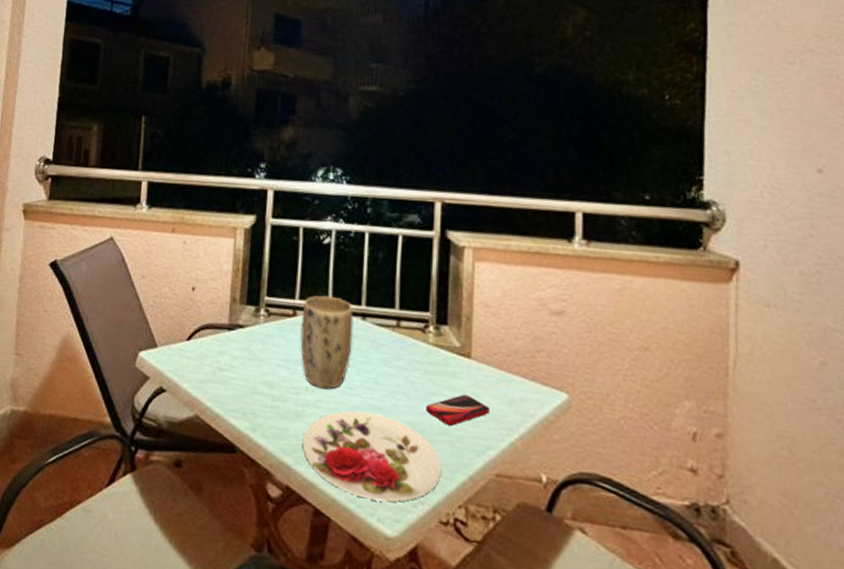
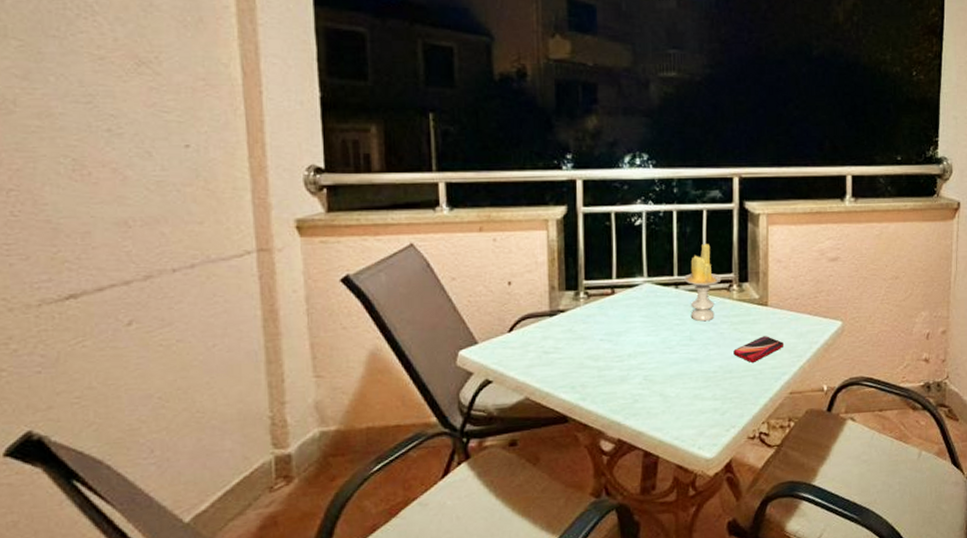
plant pot: present [300,295,354,390] -> none [620,271,668,353]
plate: present [302,410,442,502] -> none [629,364,748,434]
candle: none [371,273,416,365] -> present [683,244,722,322]

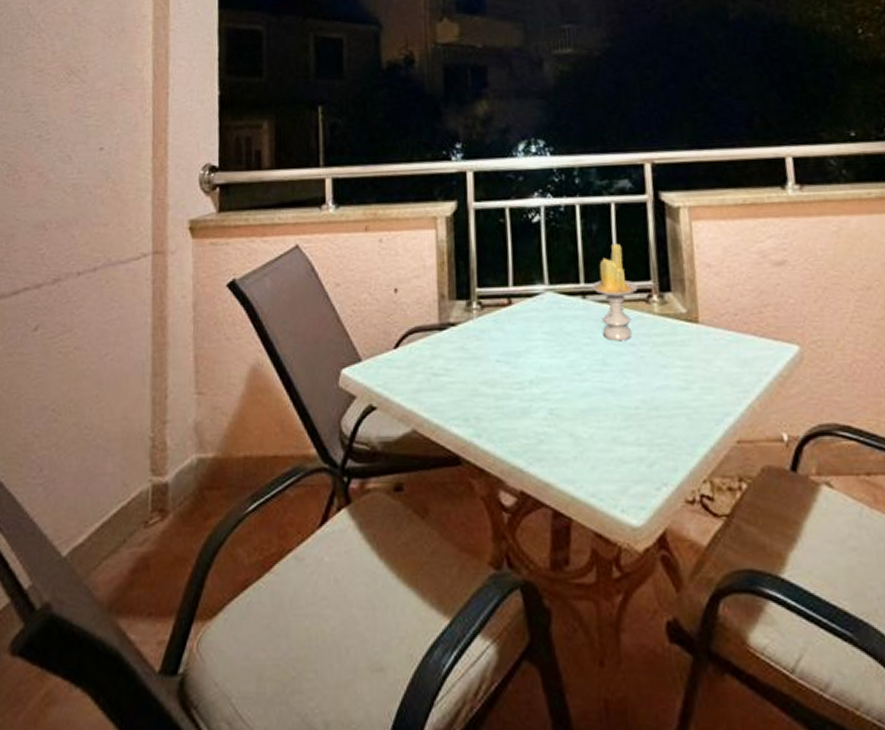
smartphone: present [733,336,785,363] -> none [658,362,725,397]

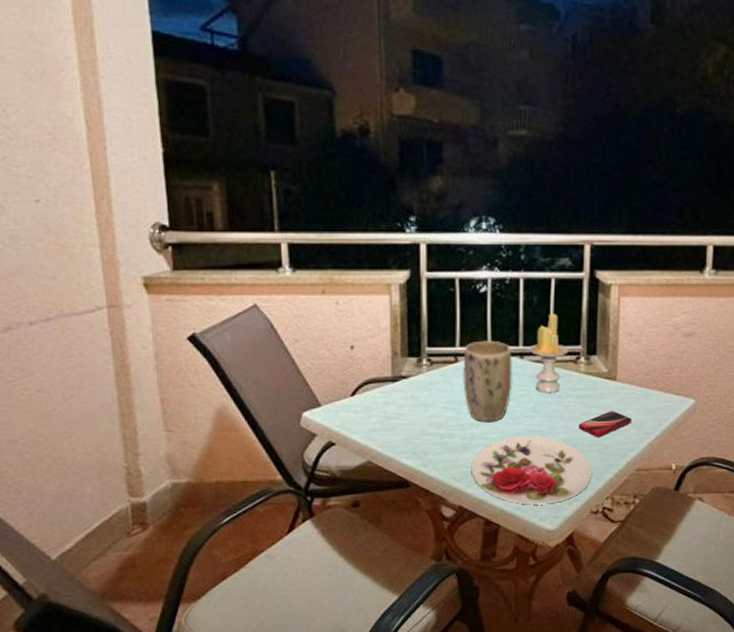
plant pot: none [517,277,576,379] -> present [463,340,512,423]
plate: none [532,396,683,490] -> present [471,436,593,505]
smartphone: none [658,362,725,397] -> present [579,411,633,437]

